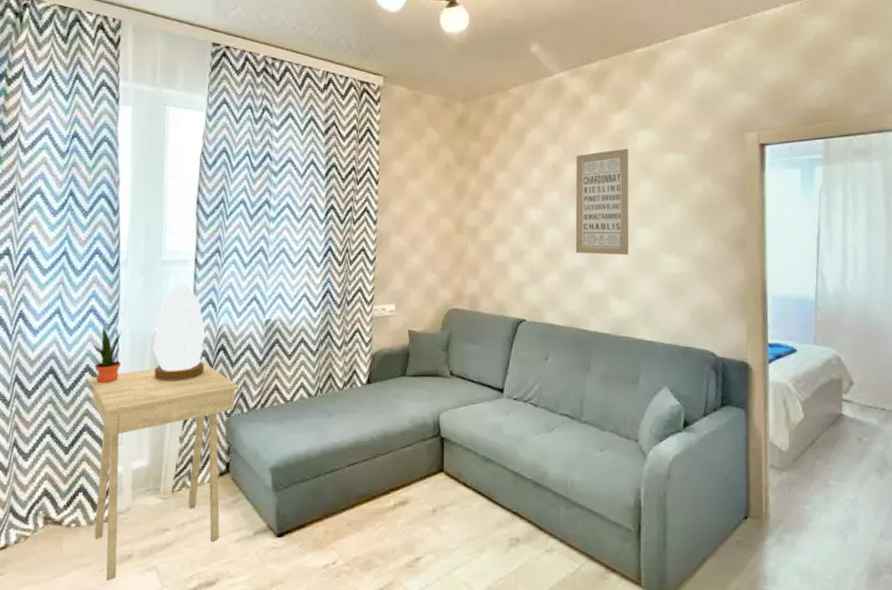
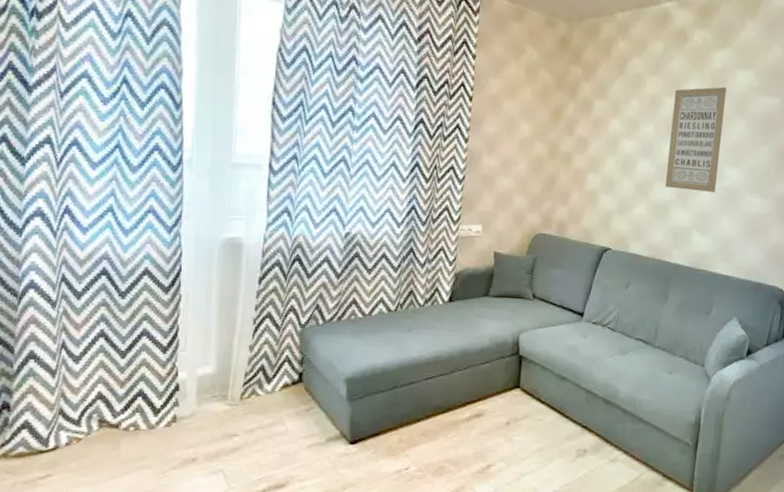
side table: present [89,362,238,581] -> none [148,271,314,483]
potted plant: present [93,326,121,383] -> none [153,228,185,288]
table lamp: present [153,286,206,382] -> none [220,191,280,290]

